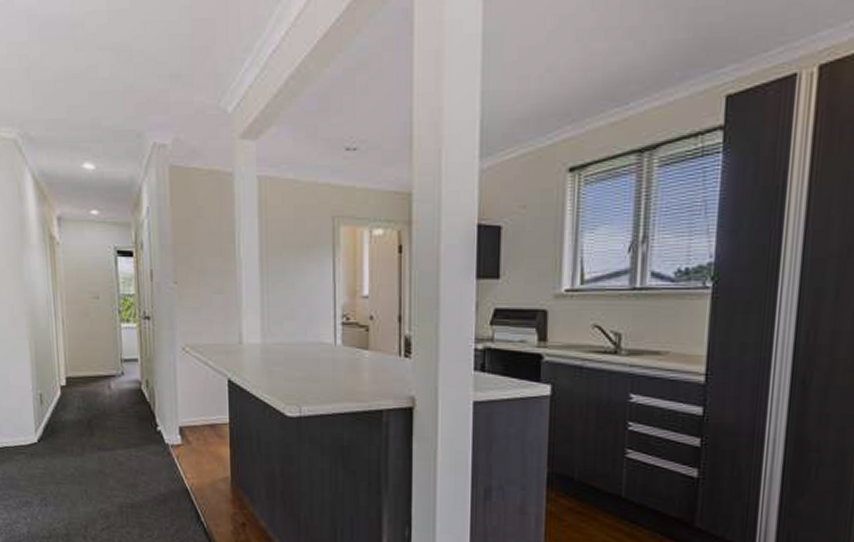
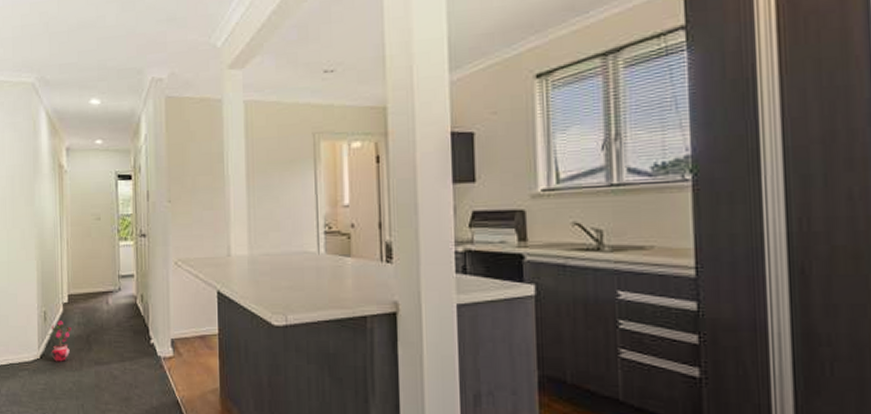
potted plant: none [44,404,71,447] -> present [47,320,72,362]

